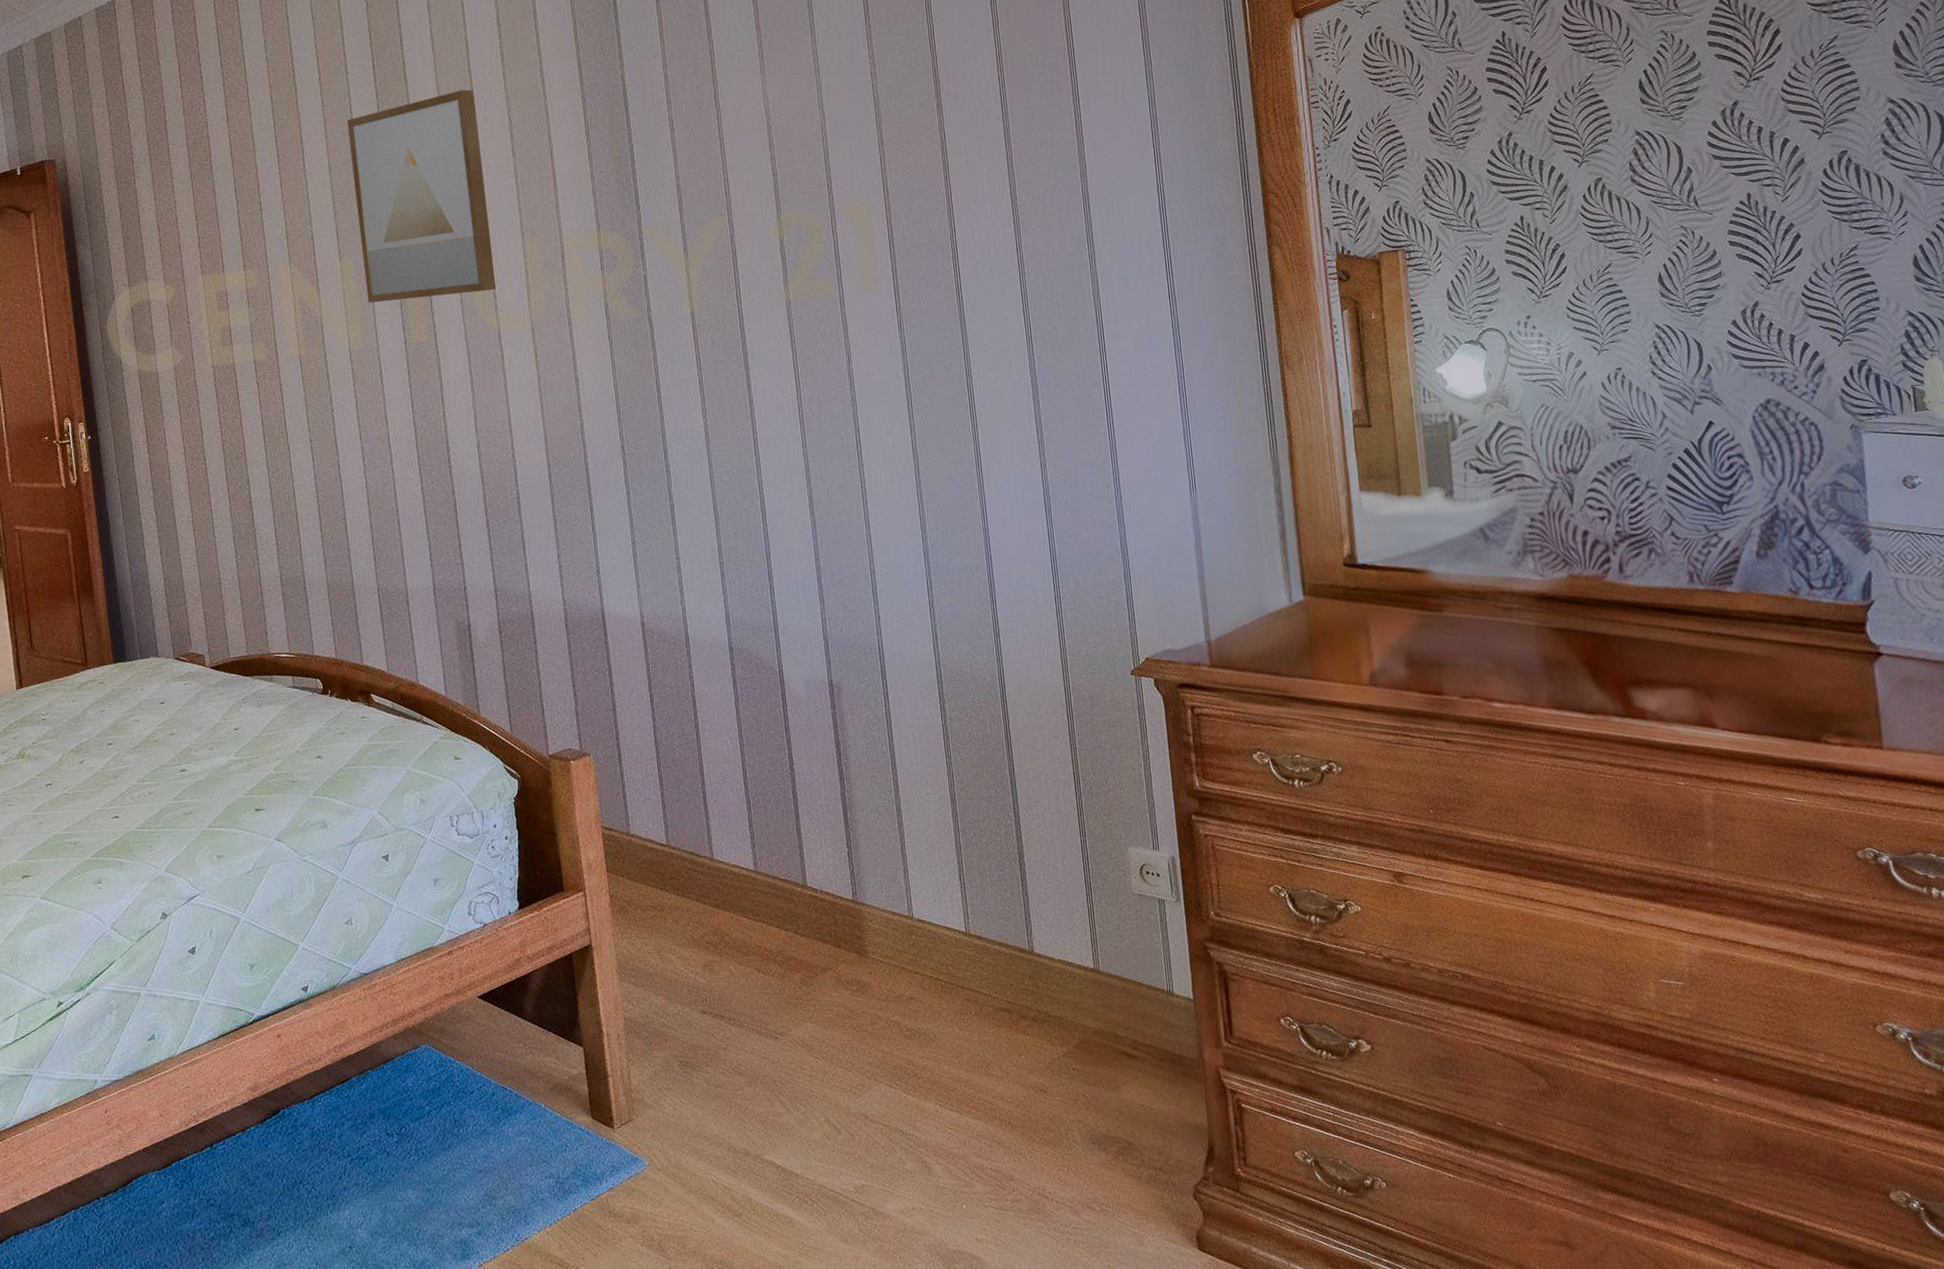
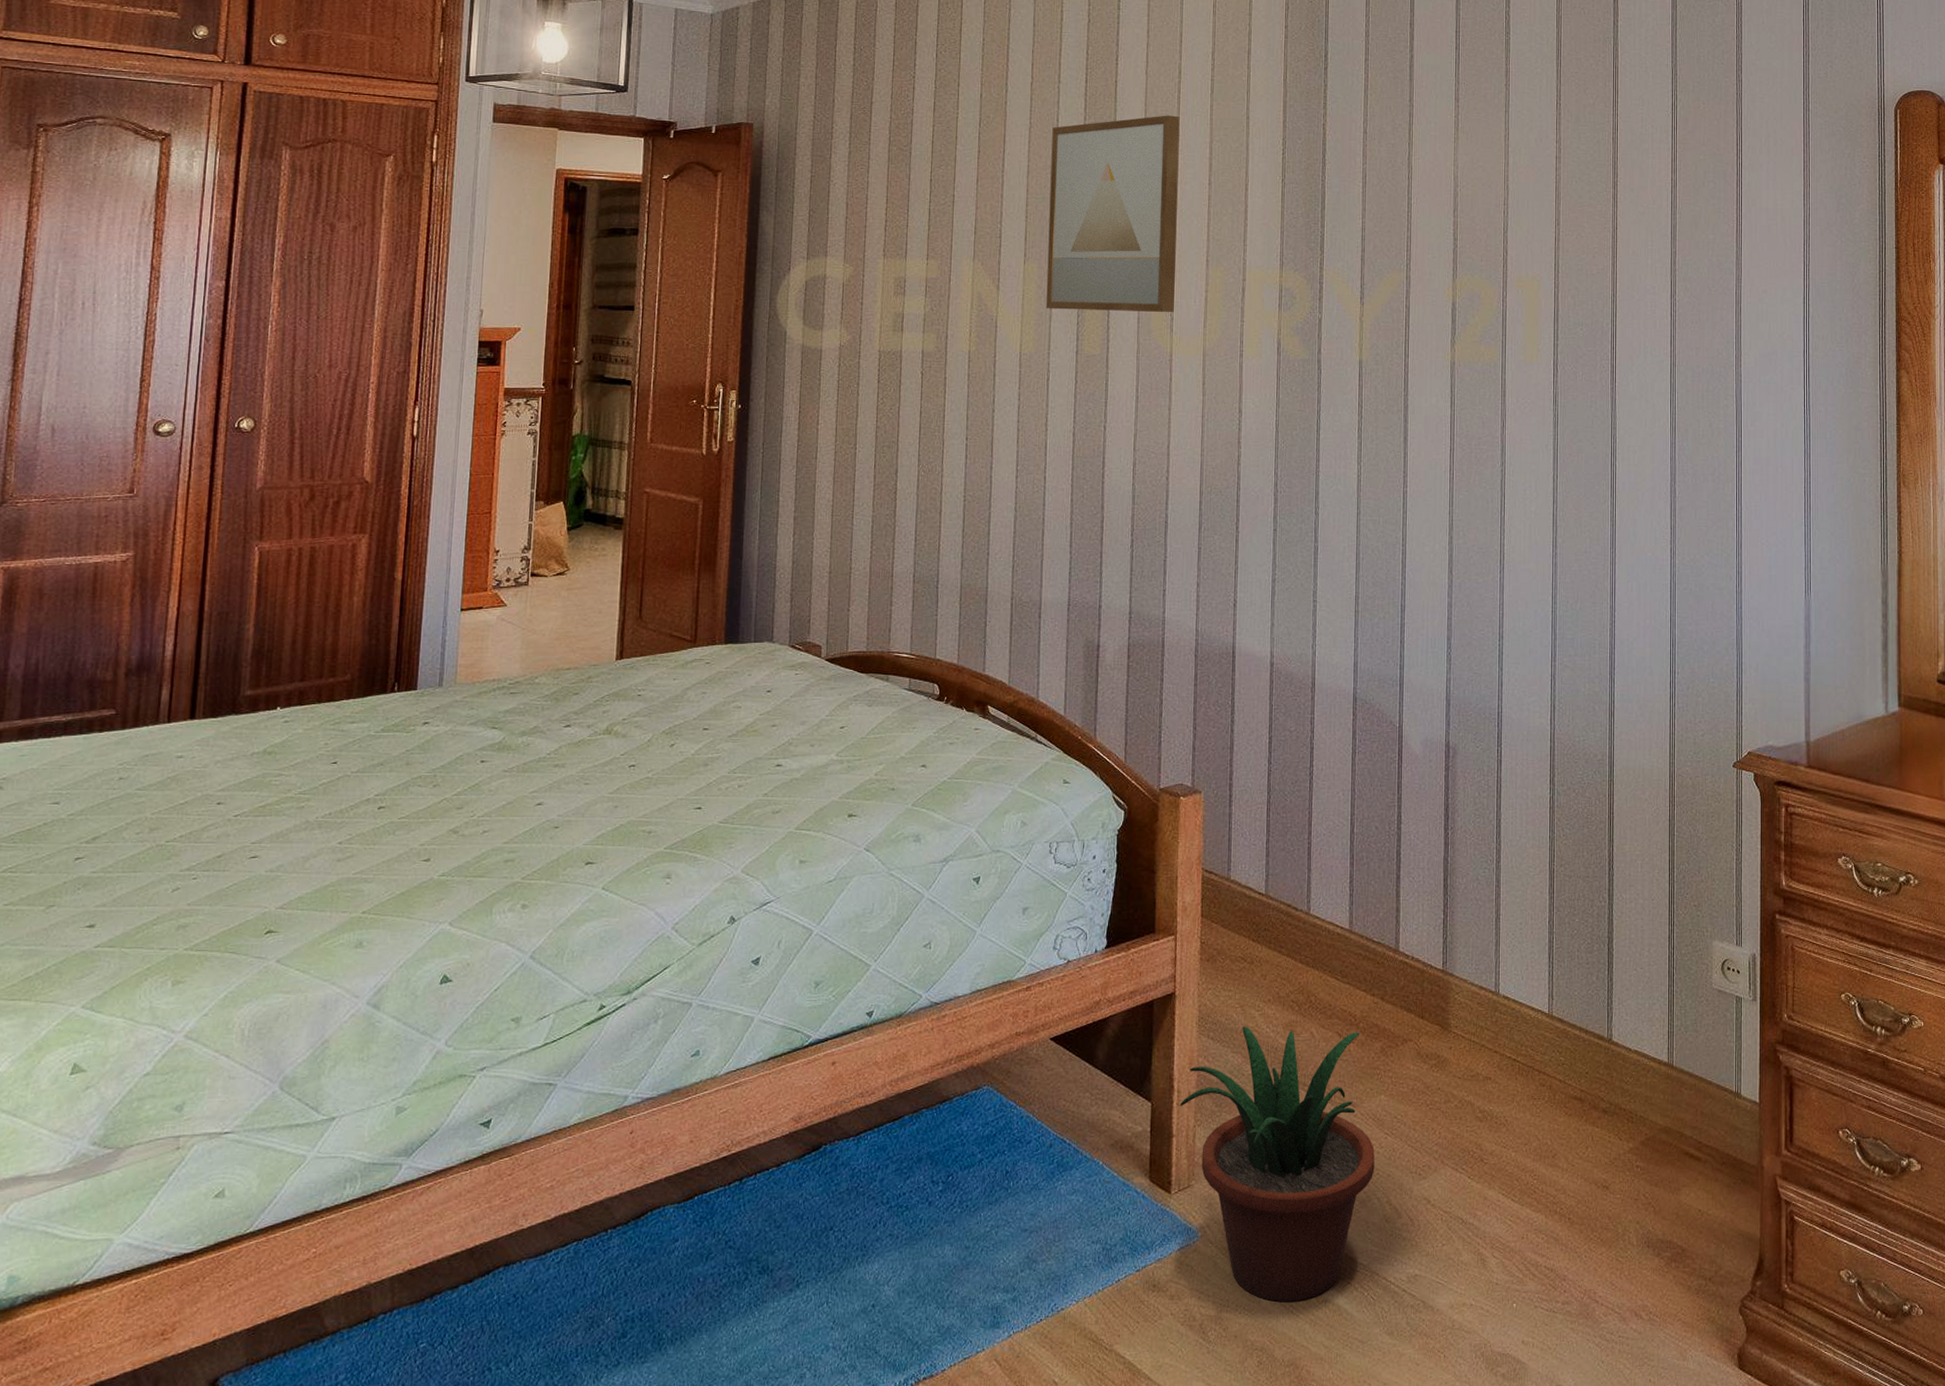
potted plant: none [610,966,810,1219] -> present [1179,1026,1375,1302]

